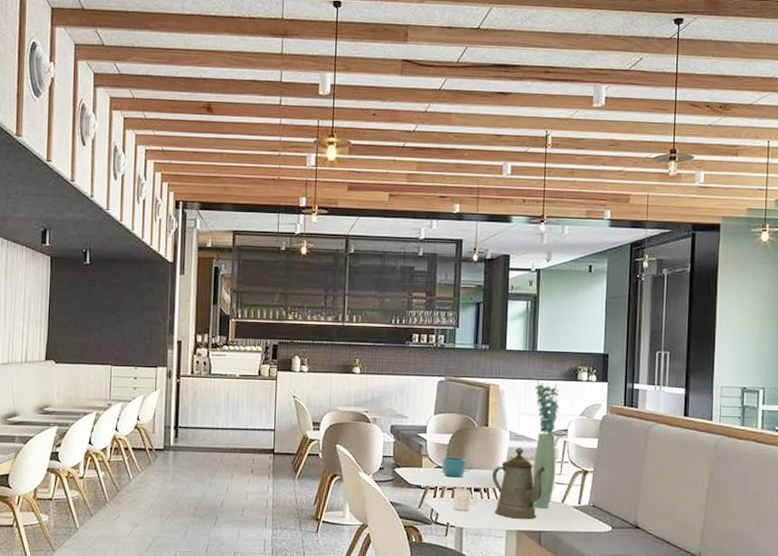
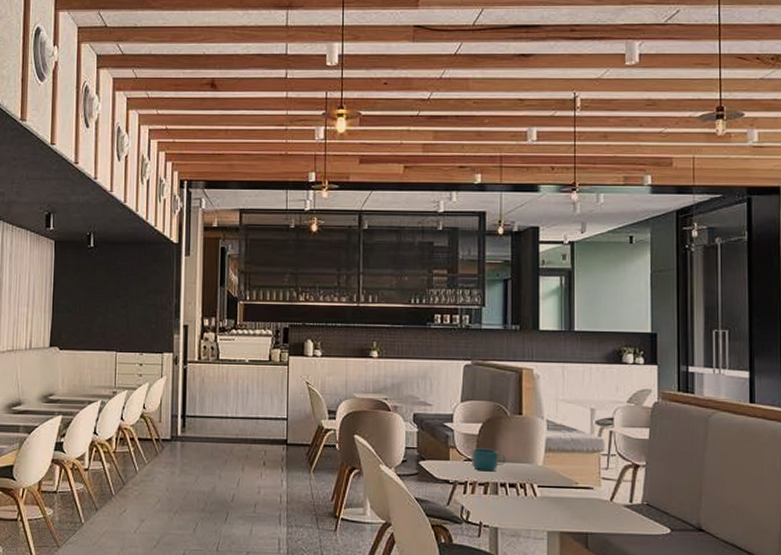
mug: present [453,487,477,511] -> none [485,483,513,509]
coffee pot: present [491,448,546,520] -> none [528,439,591,520]
vase: present [532,379,560,509] -> none [574,362,603,507]

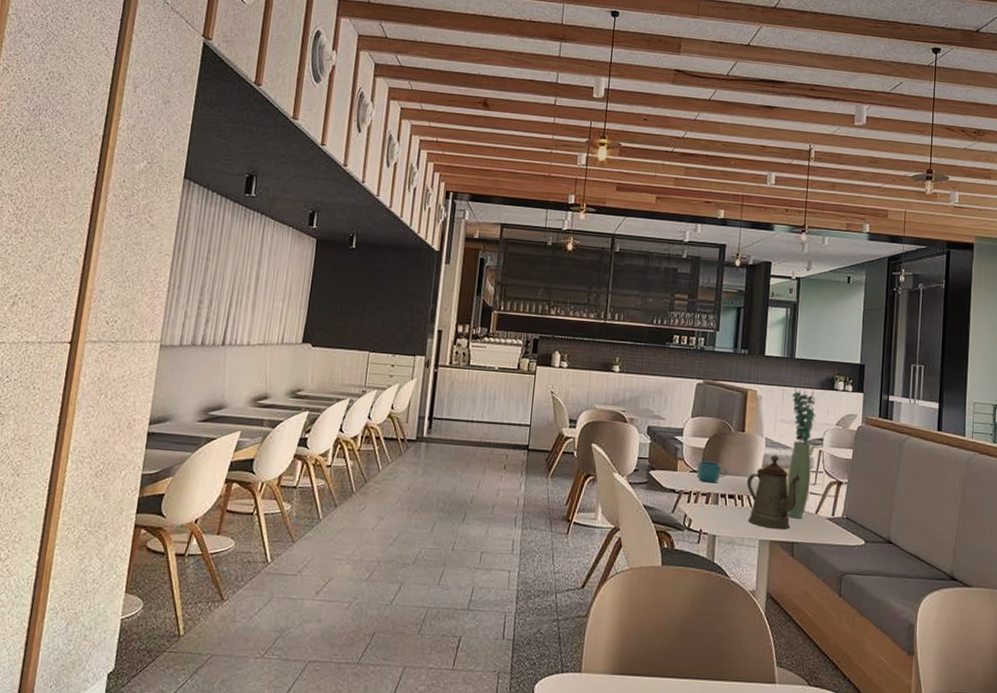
coffee pot: none [528,439,591,520] -> present [746,455,801,530]
vase: none [574,362,603,507] -> present [786,386,816,519]

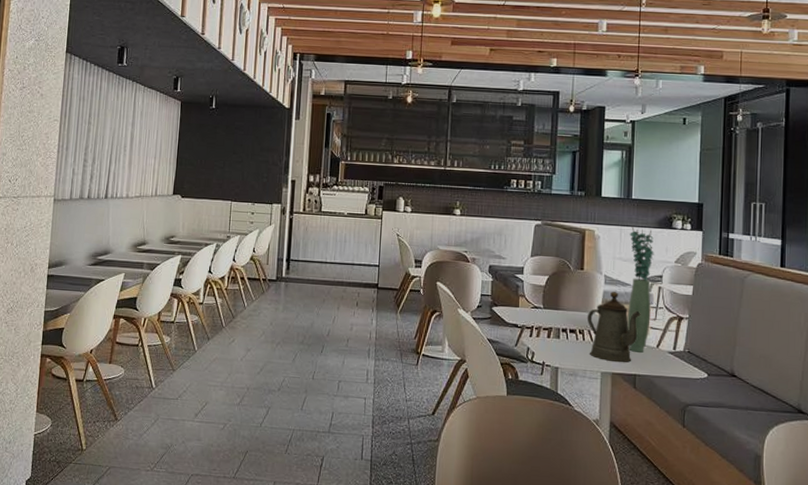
cup: present [697,461,728,483] -> none [538,297,568,319]

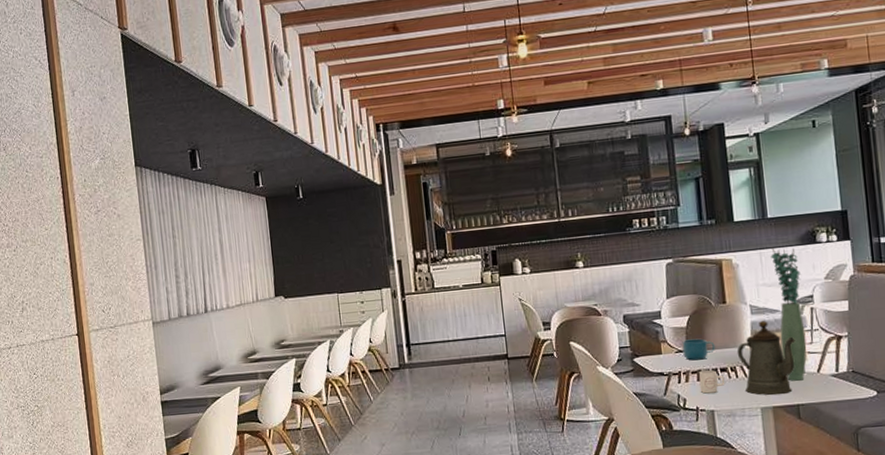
cup: none [538,297,568,319] -> present [682,338,715,361]
mug: none [548,328,573,351] -> present [698,369,725,394]

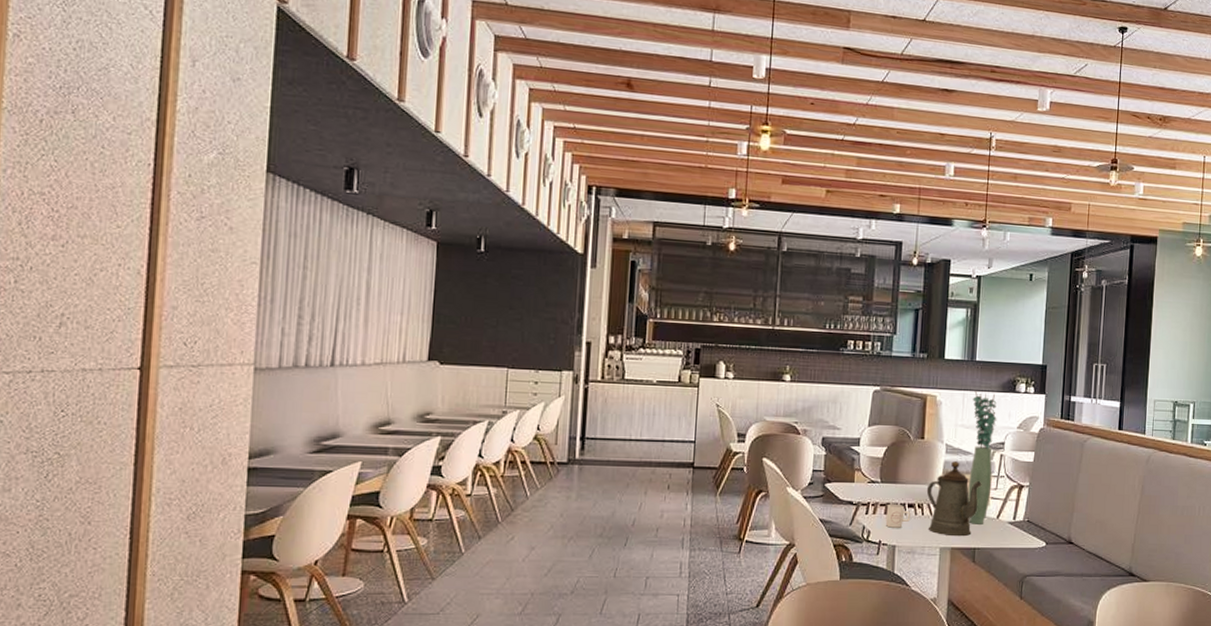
cup: present [682,338,715,361] -> none [875,471,907,493]

